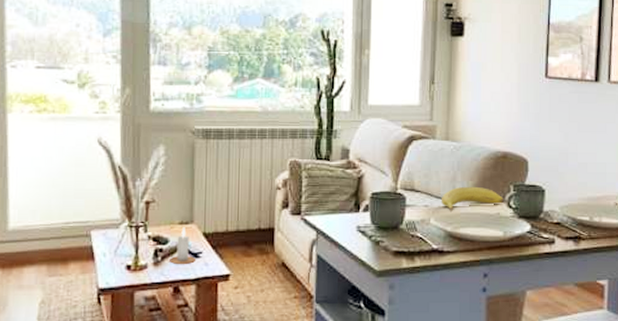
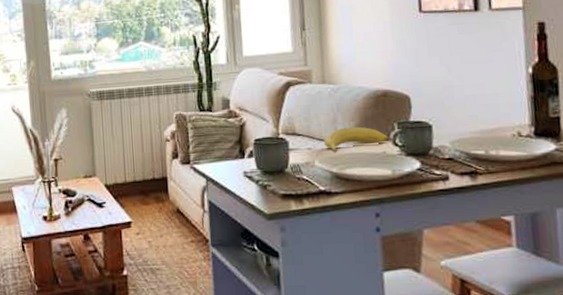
candle: present [170,227,195,264] -> none [78,180,100,214]

